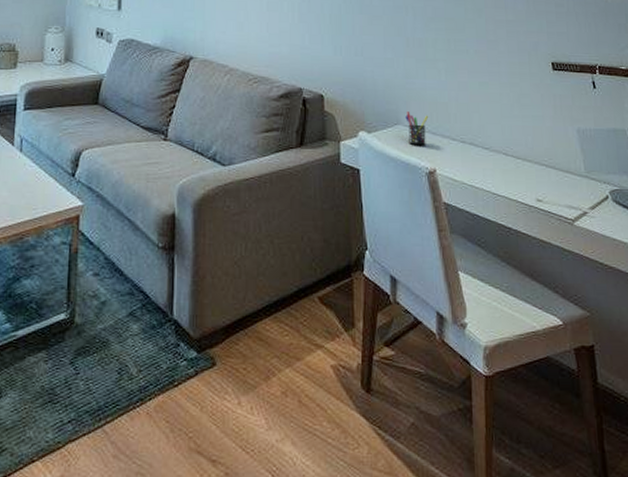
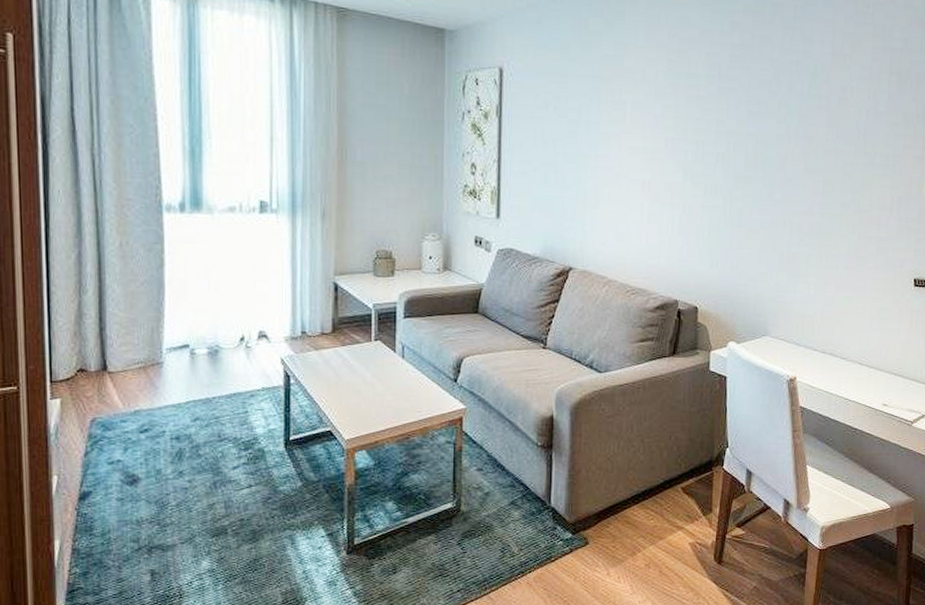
pen holder: present [405,112,429,145] -> none [773,324,795,355]

